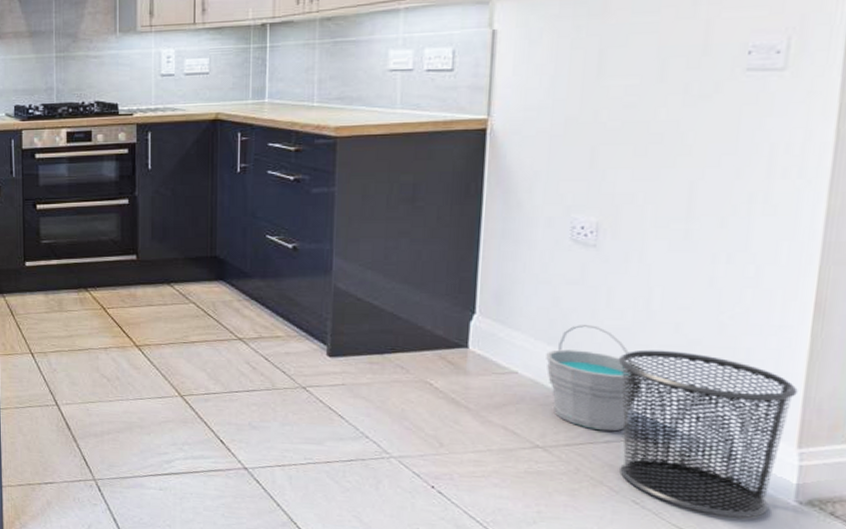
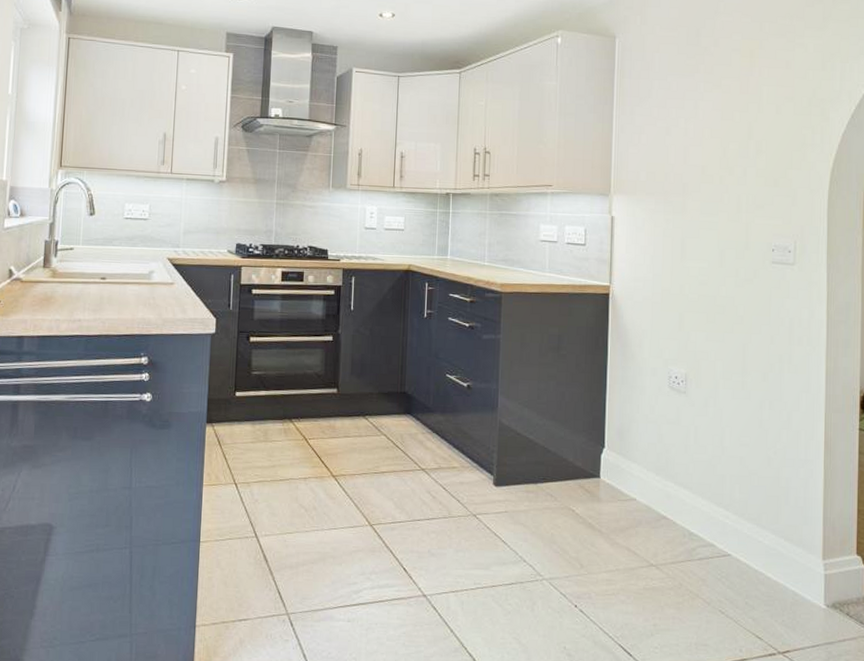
bucket: present [546,324,647,432] -> none [655,457,724,550]
waste bin: present [618,349,798,518] -> none [704,479,819,622]

